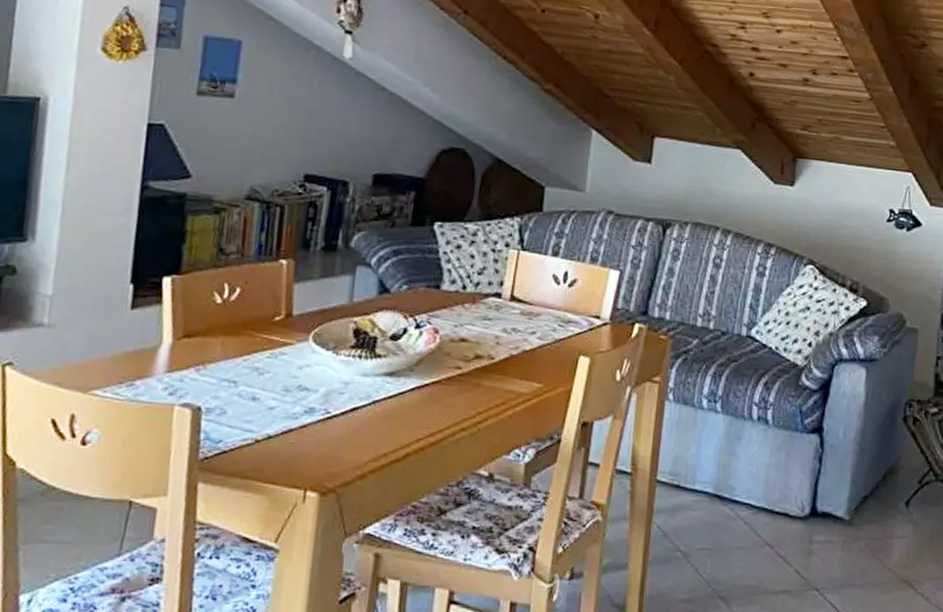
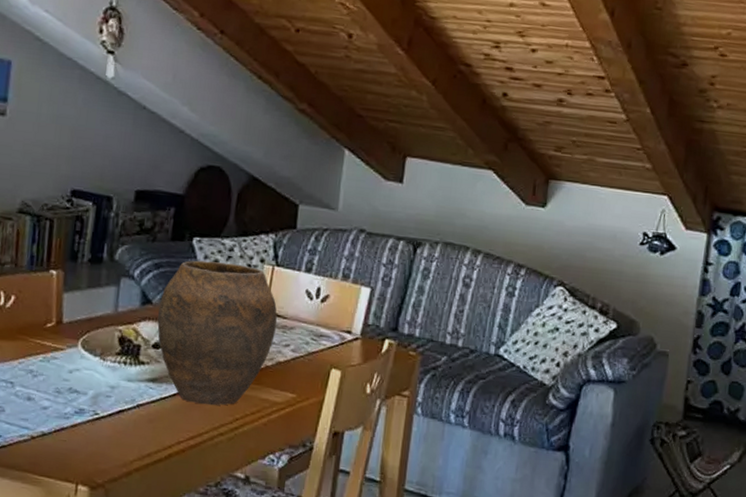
vase: none [395,246,523,399] -> present [157,260,277,406]

